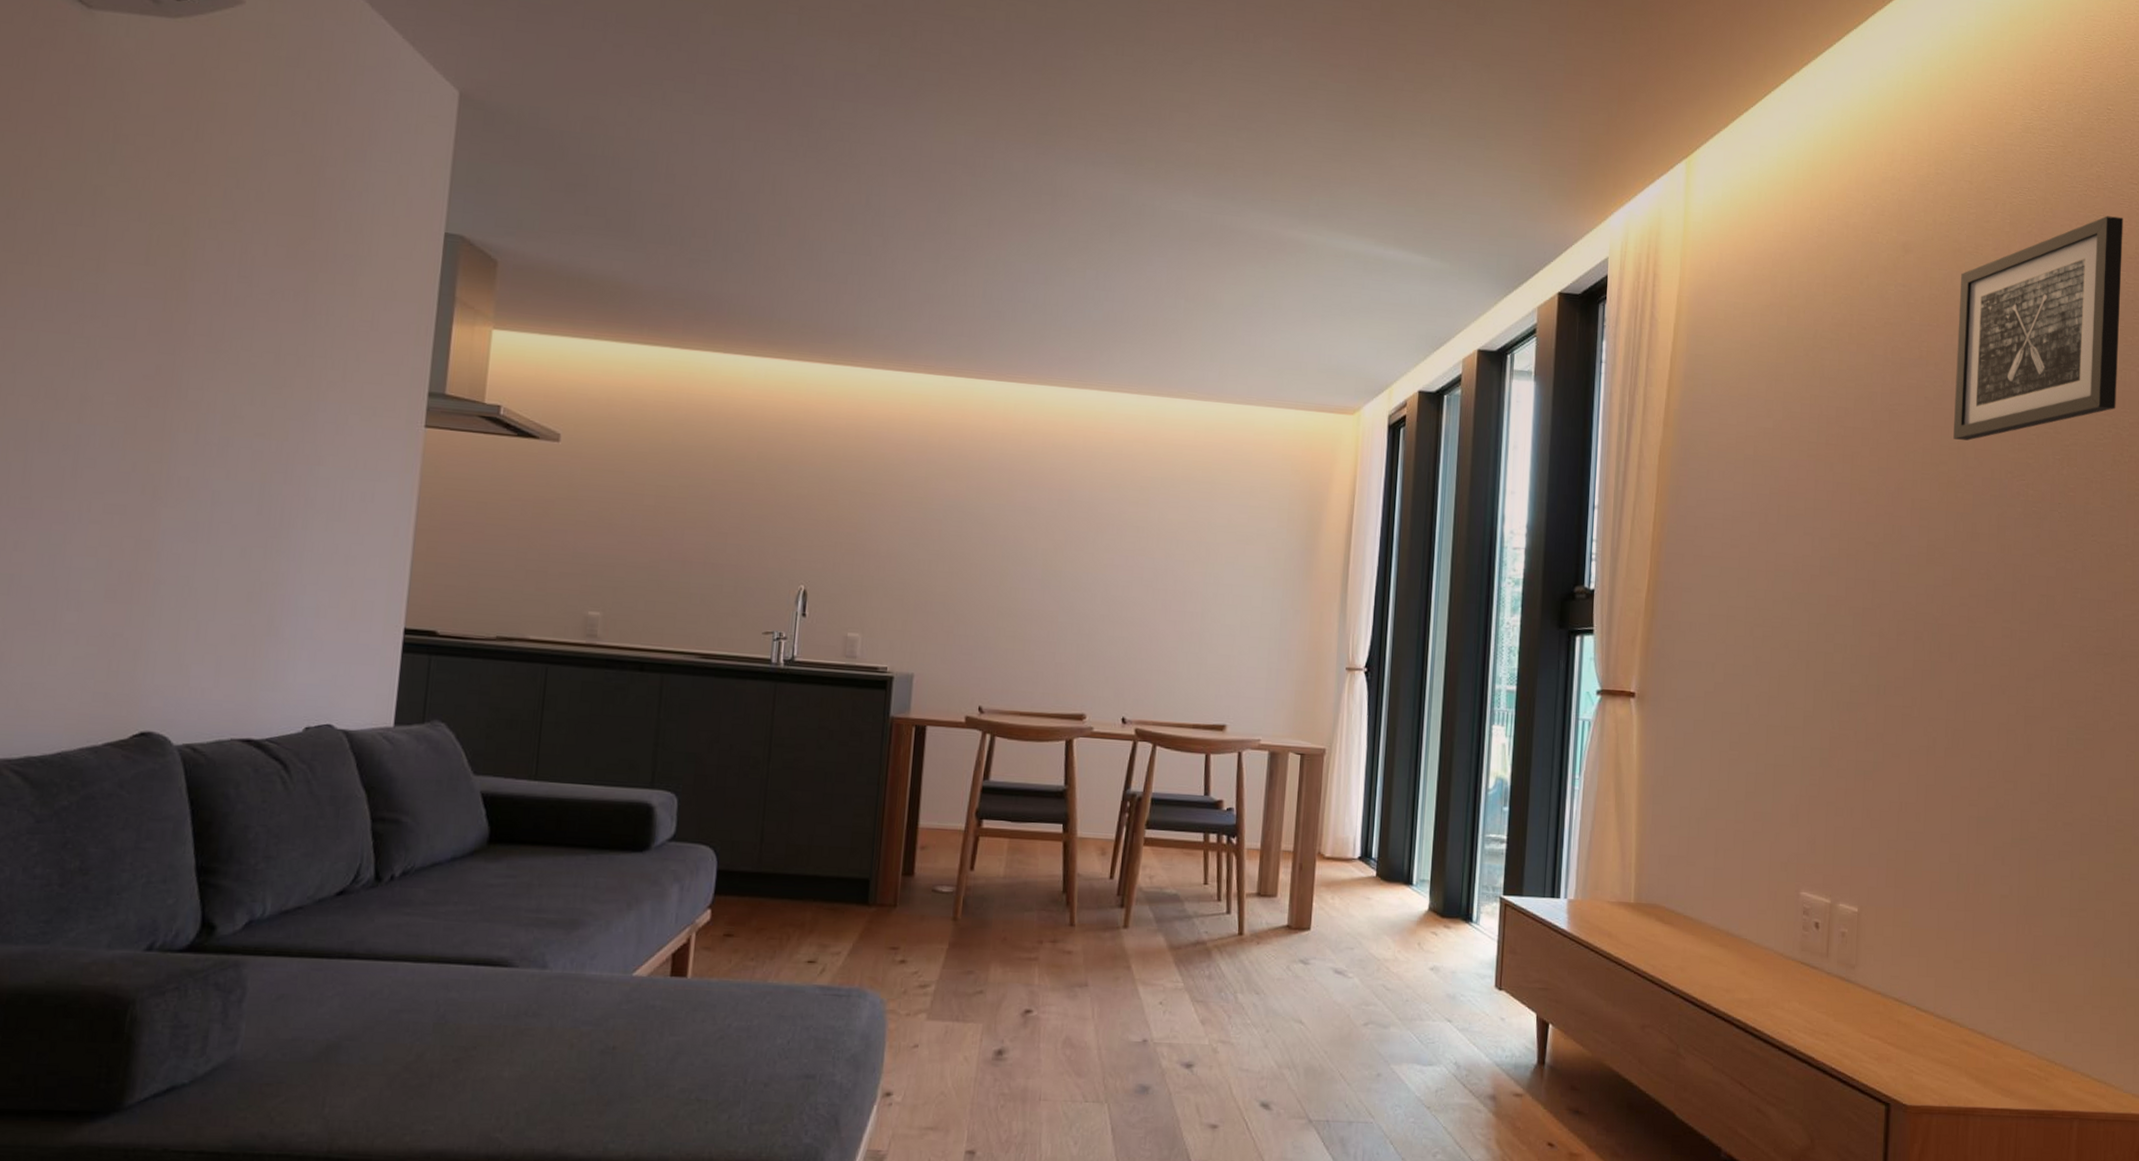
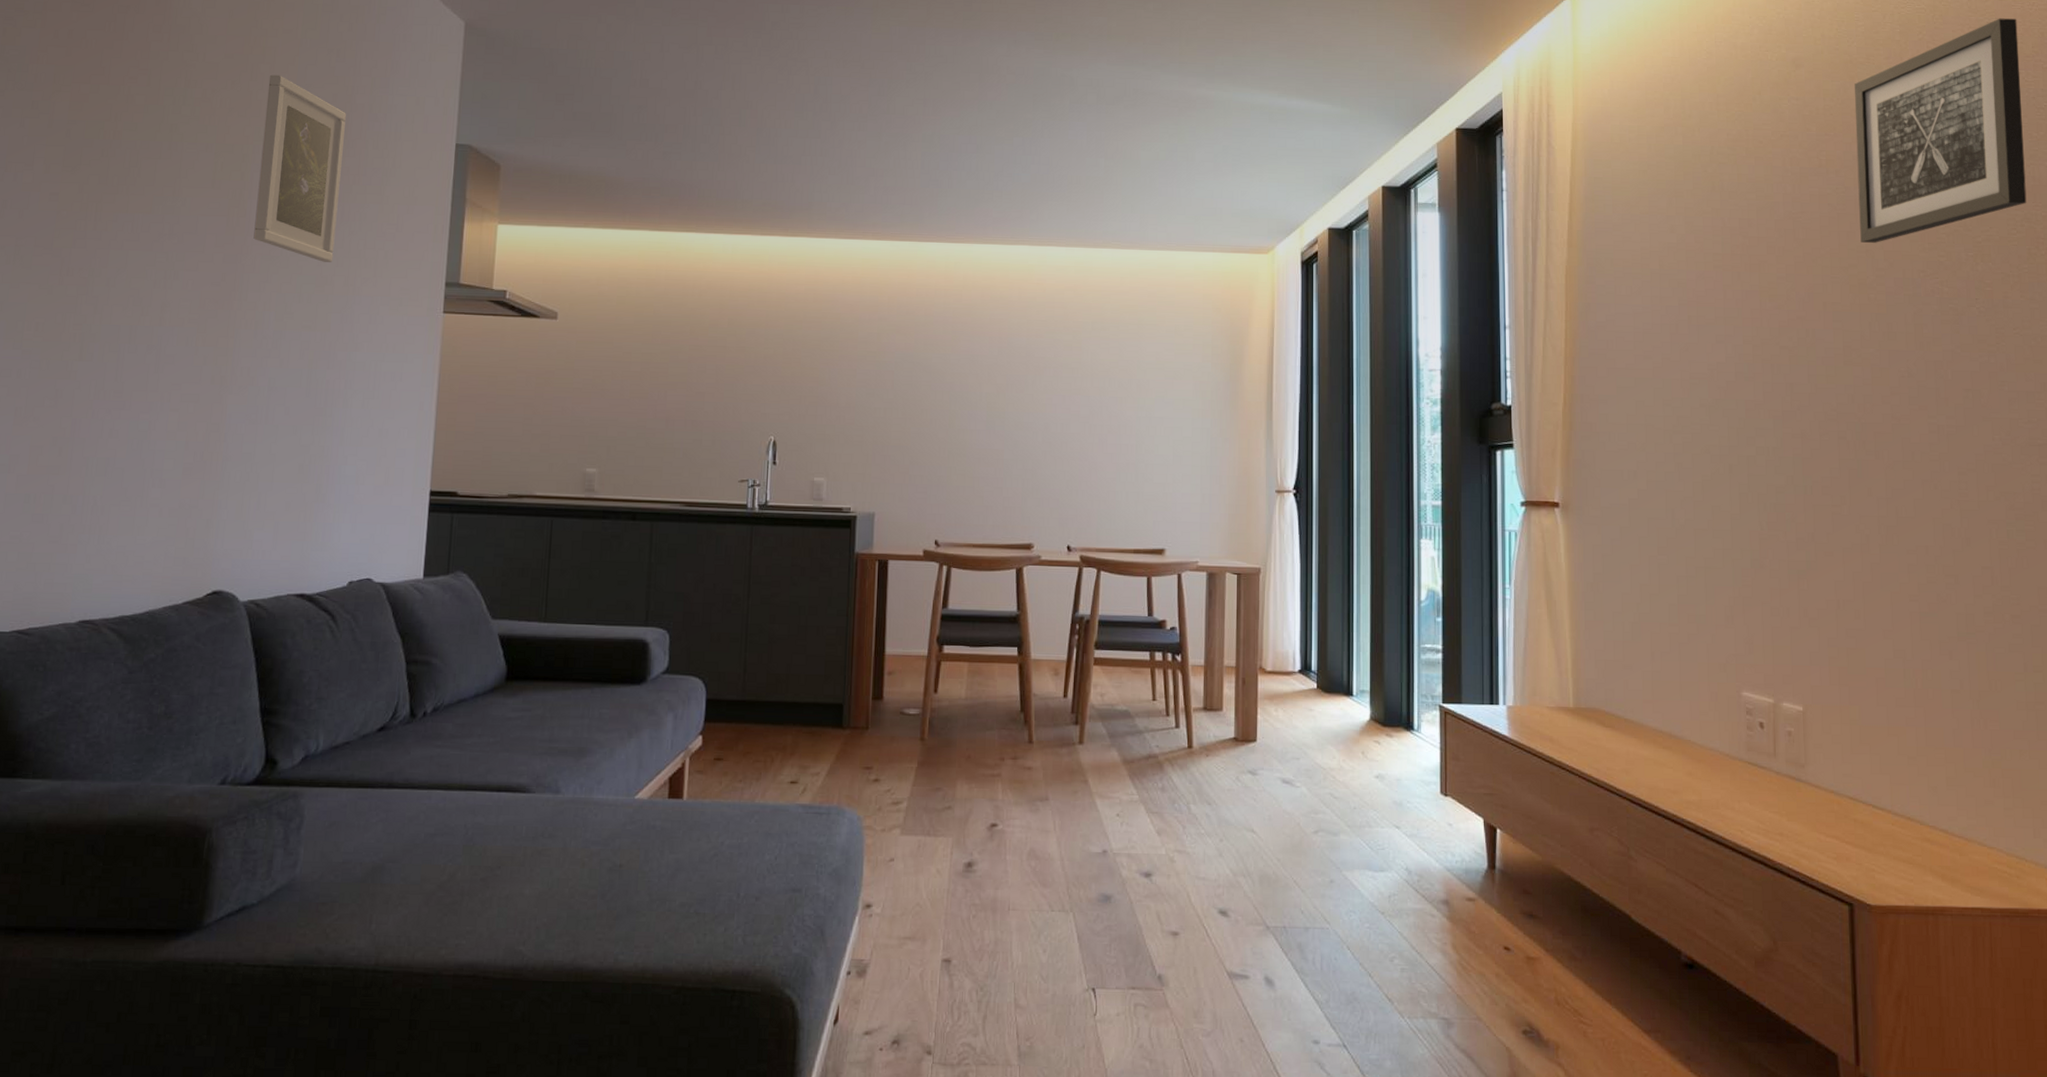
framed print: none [196,135,313,361] -> present [253,74,346,262]

